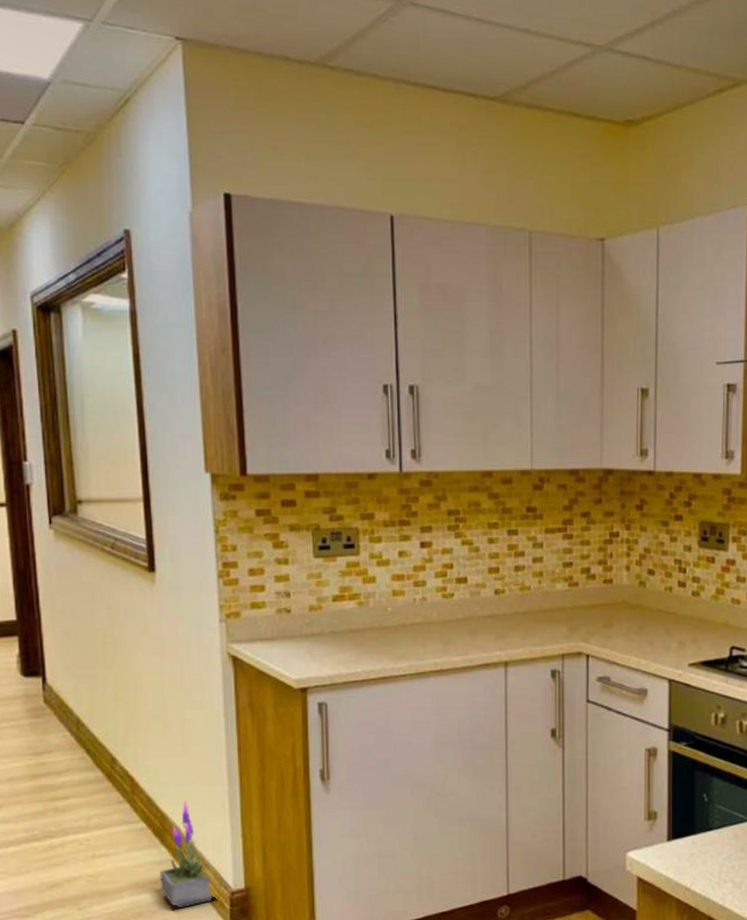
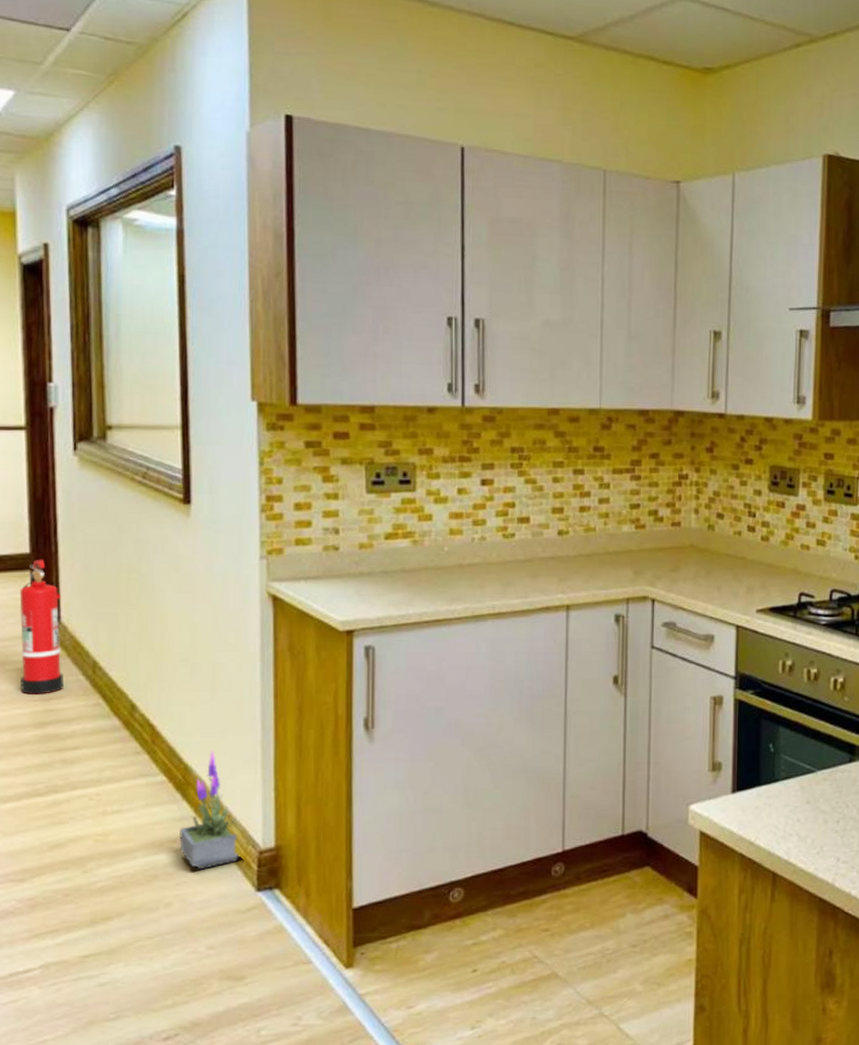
fire extinguisher: none [9,626,52,749] -> present [19,560,64,695]

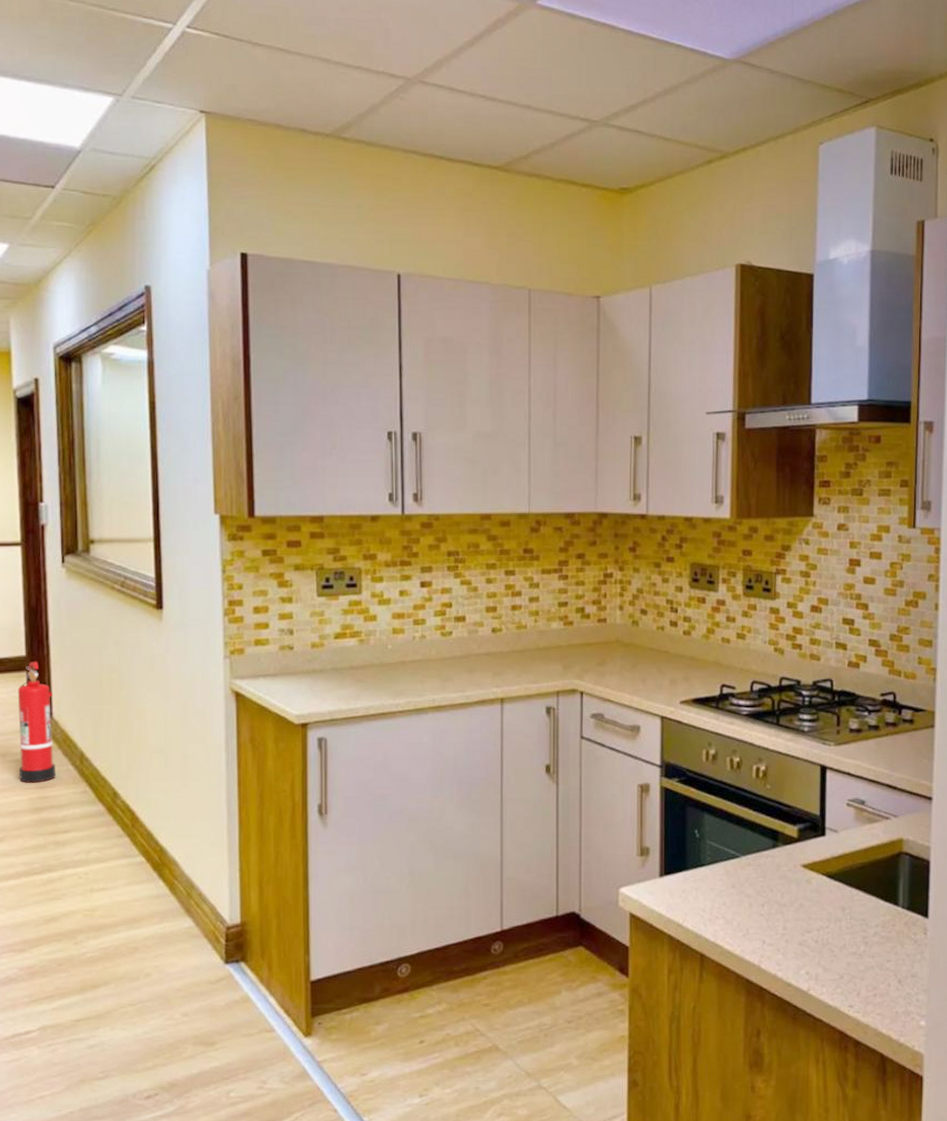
potted plant: present [179,749,240,869] -> none [157,833,210,942]

